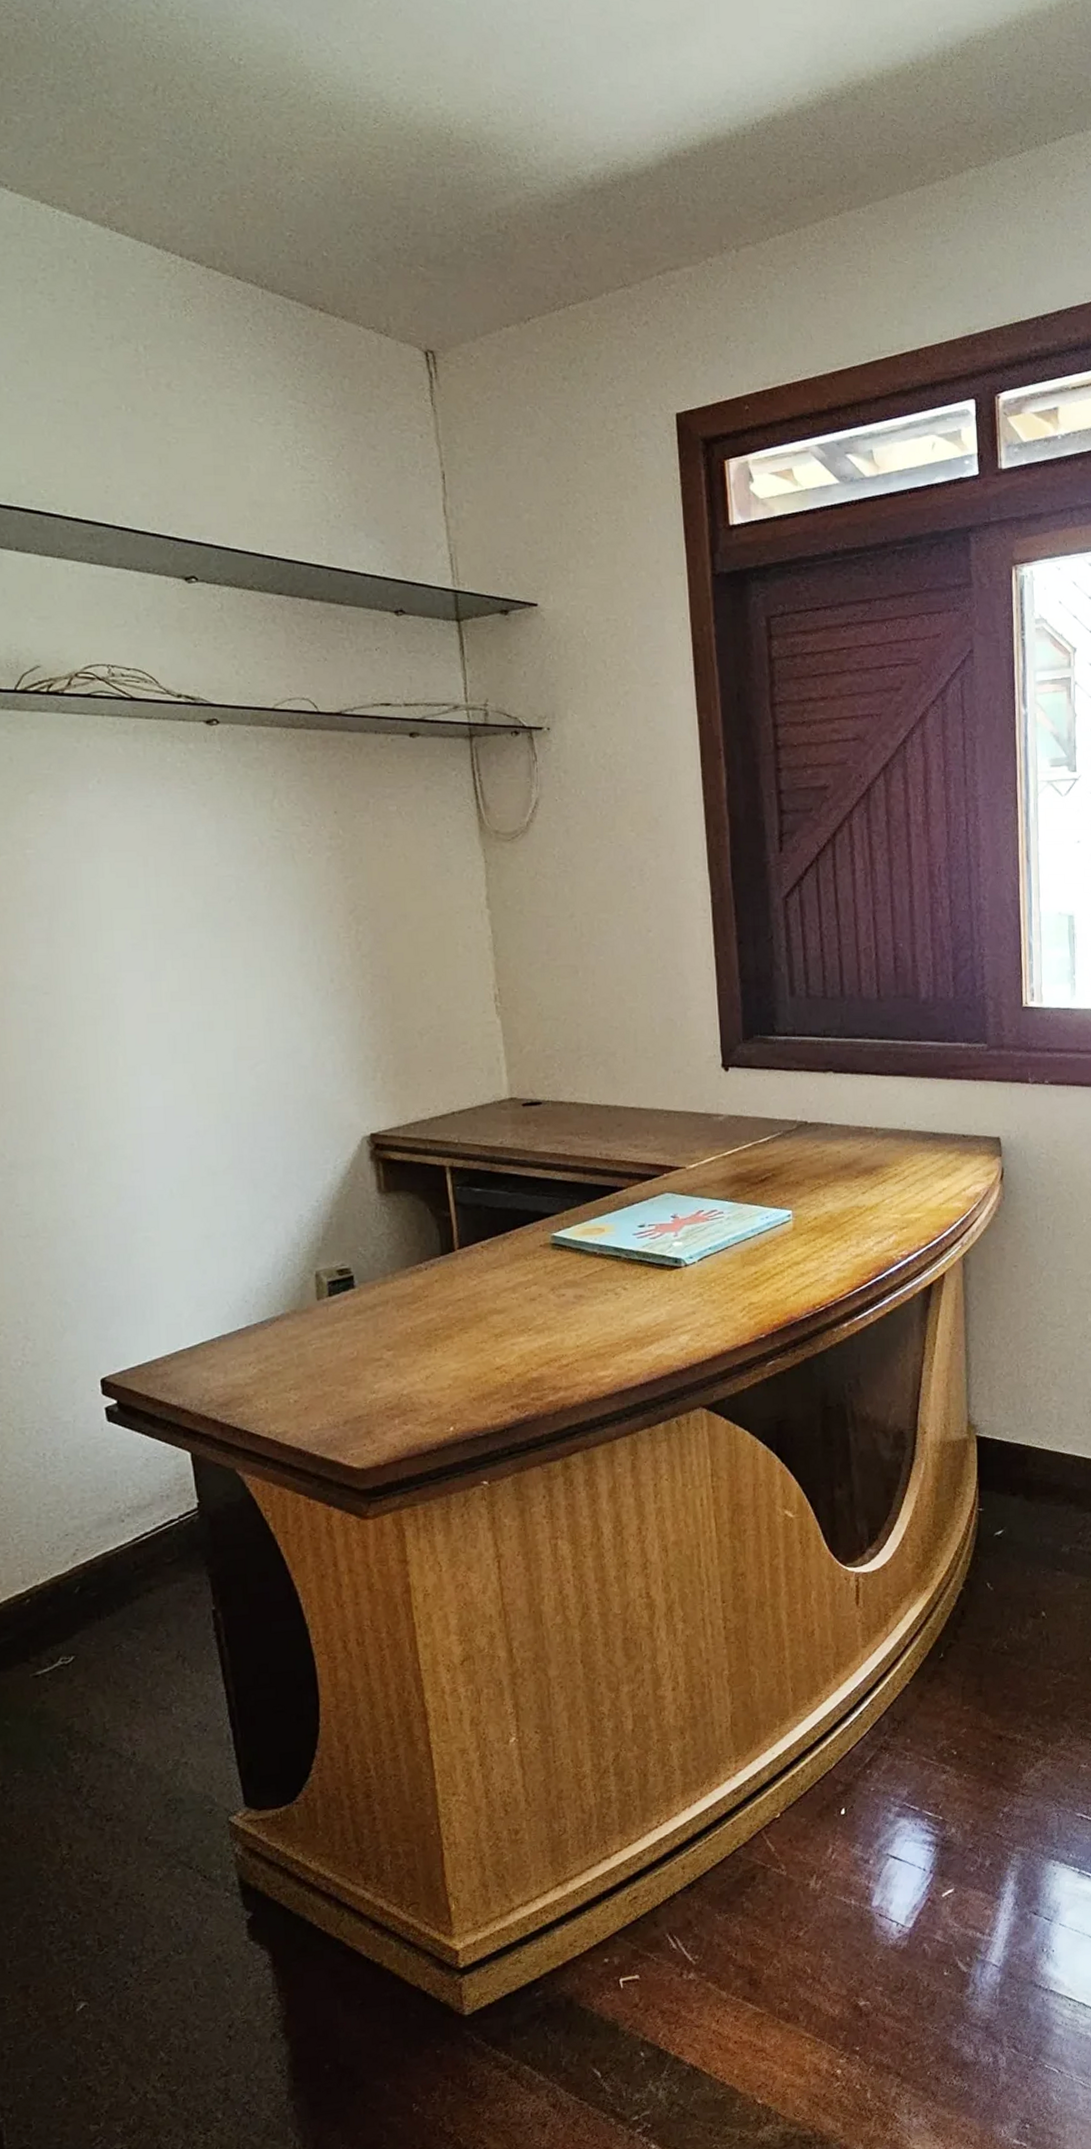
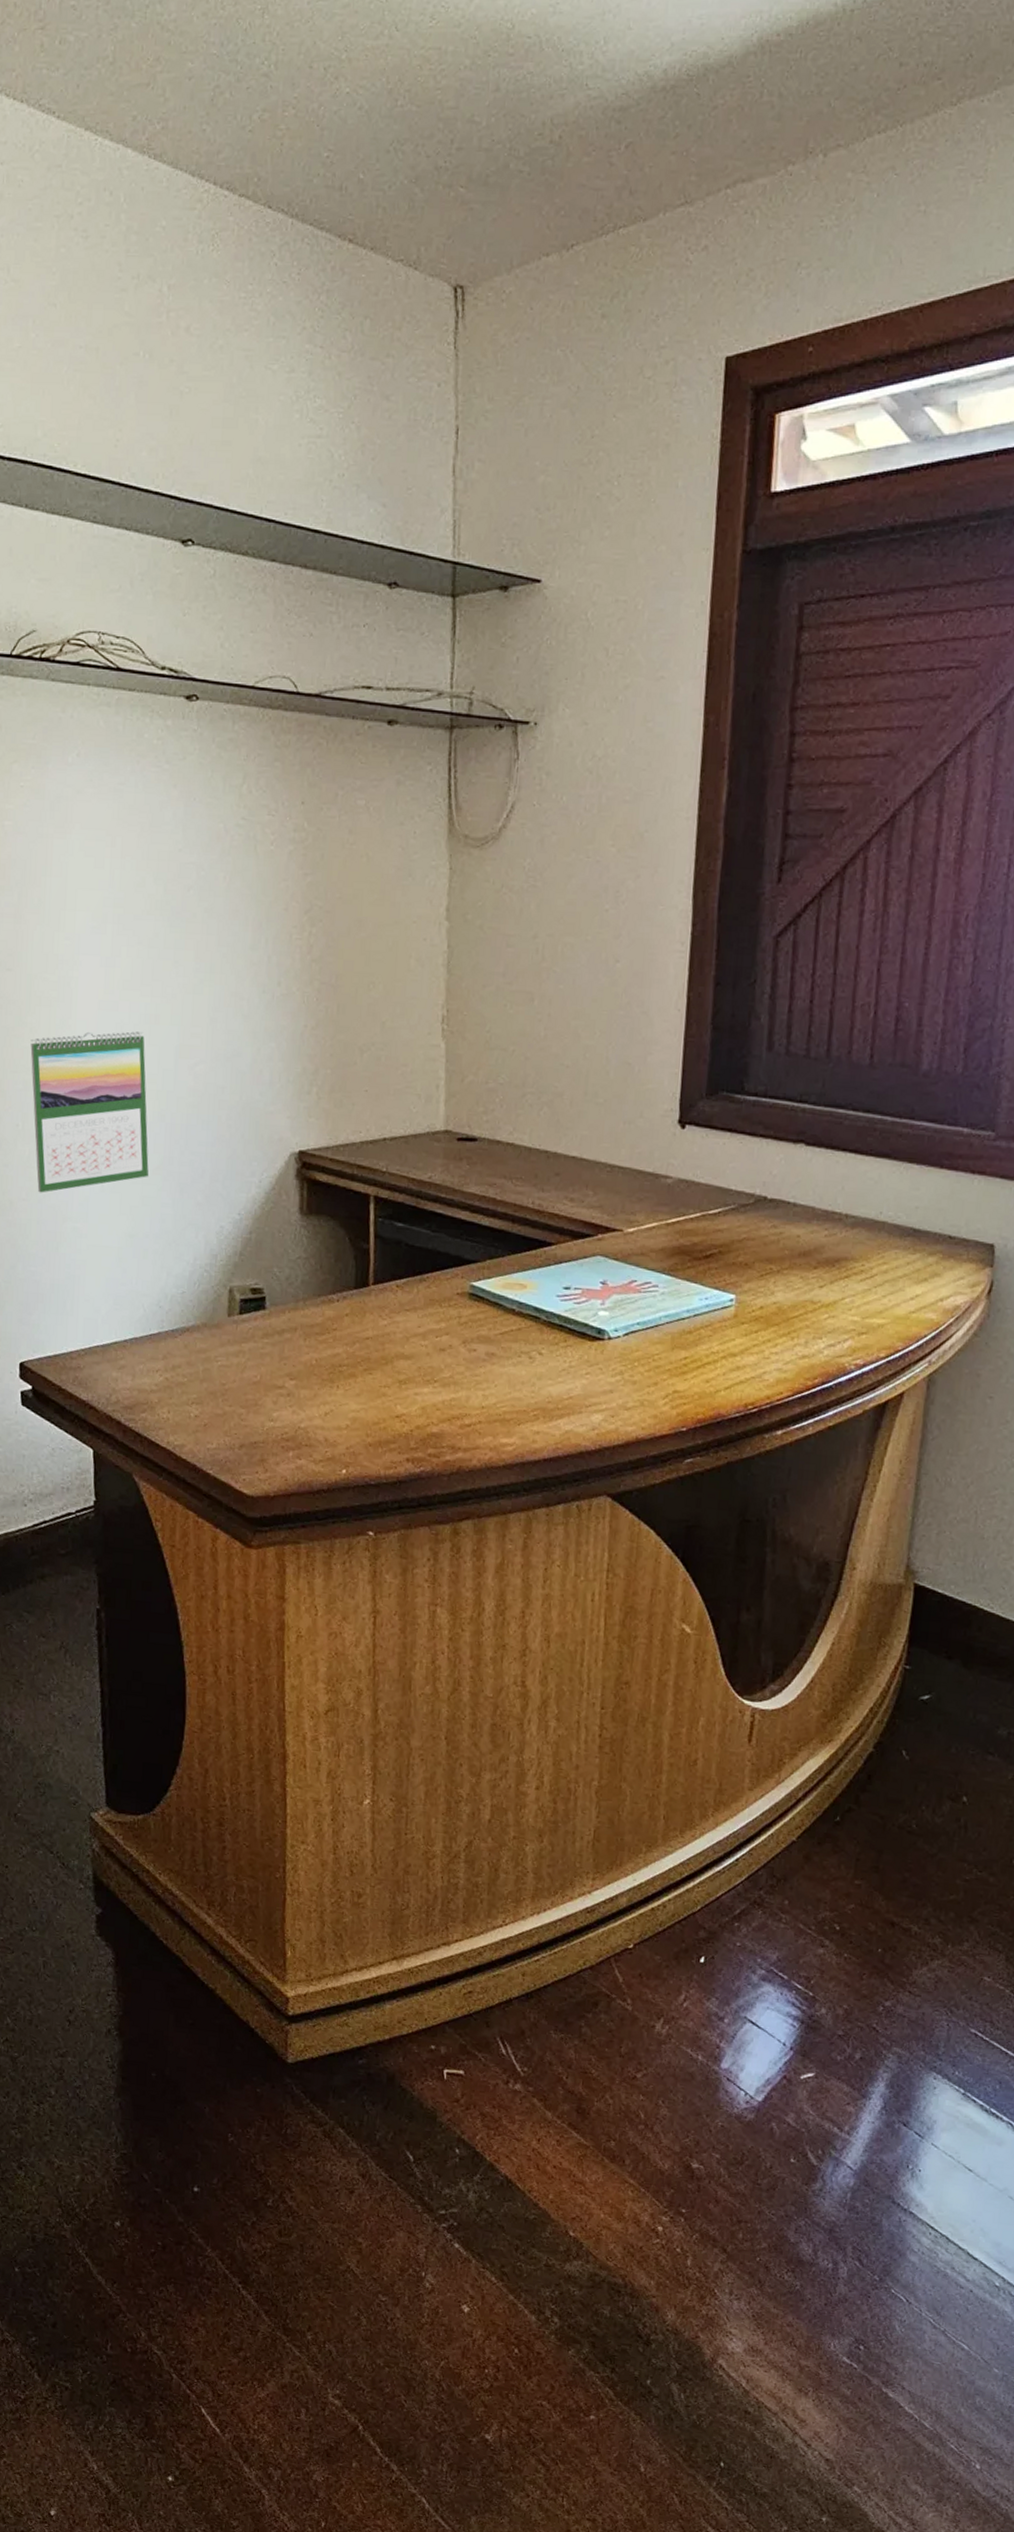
calendar: none [78,1040,219,1208] -> present [30,1031,149,1193]

